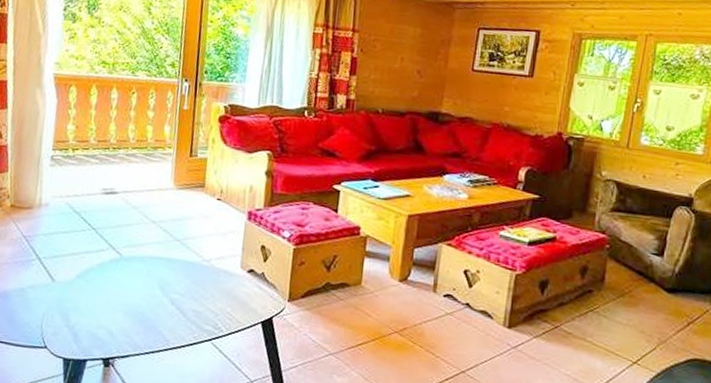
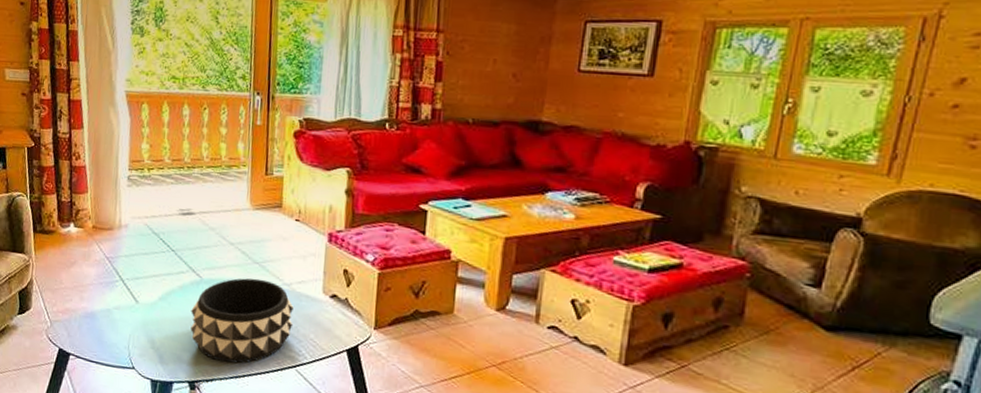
decorative bowl: none [107,255,212,339] -> present [190,278,294,364]

